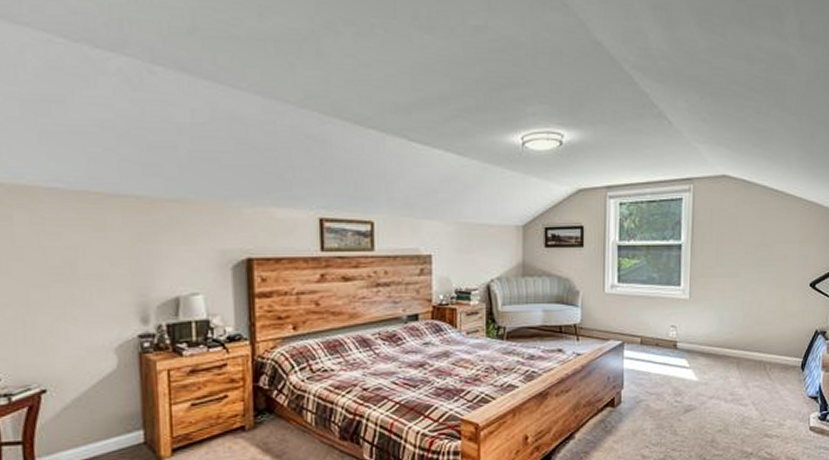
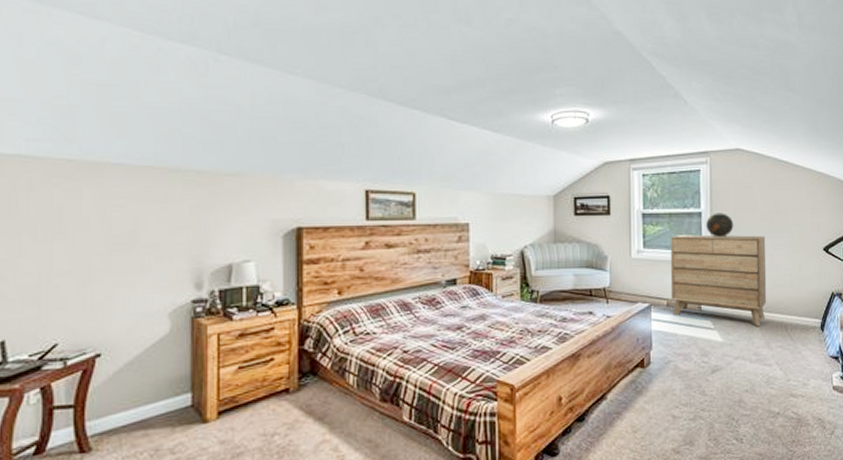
dresser: none [645,268,749,365] -> present [670,234,767,326]
decorative globe: none [685,245,716,271] -> present [705,213,734,237]

